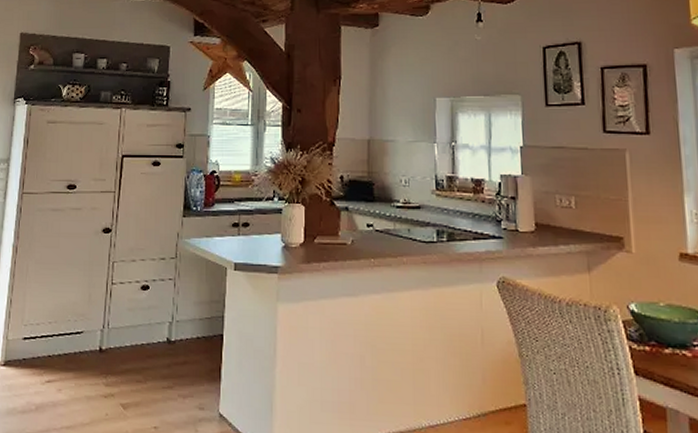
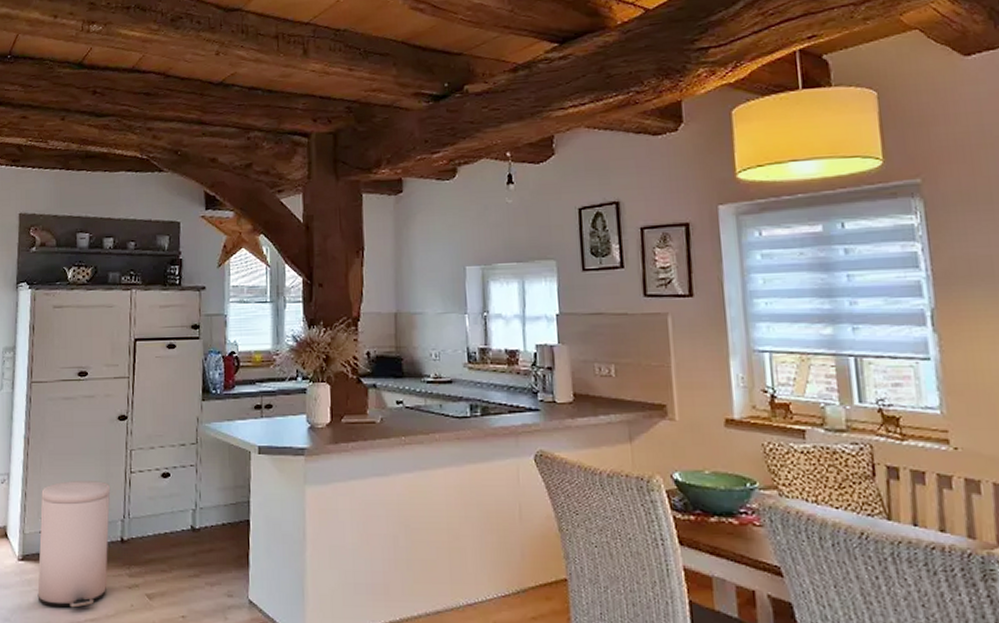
pedal bin: none [16,290,92,415] -> present [37,481,111,608]

